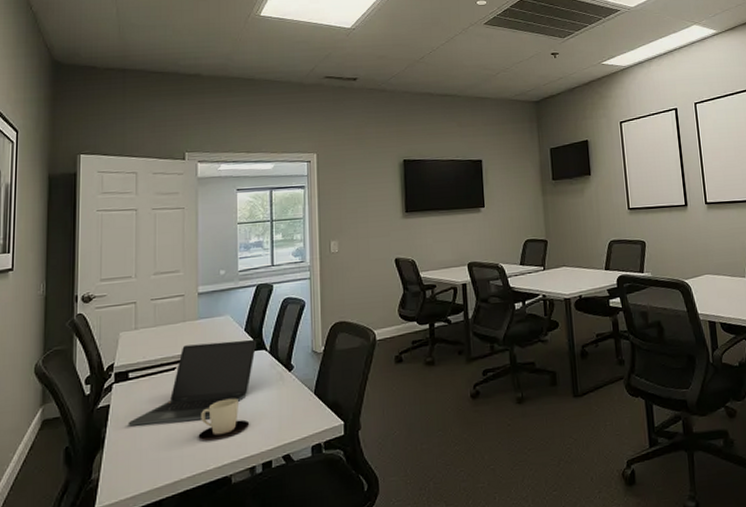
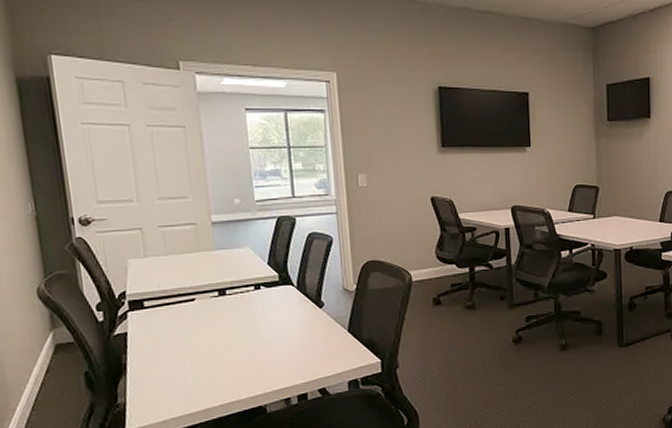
laptop: present [128,340,257,427] -> none [149,274,283,355]
cup: present [198,398,250,441] -> none [227,331,281,372]

